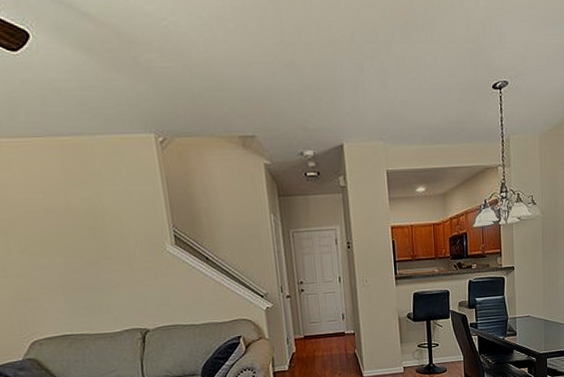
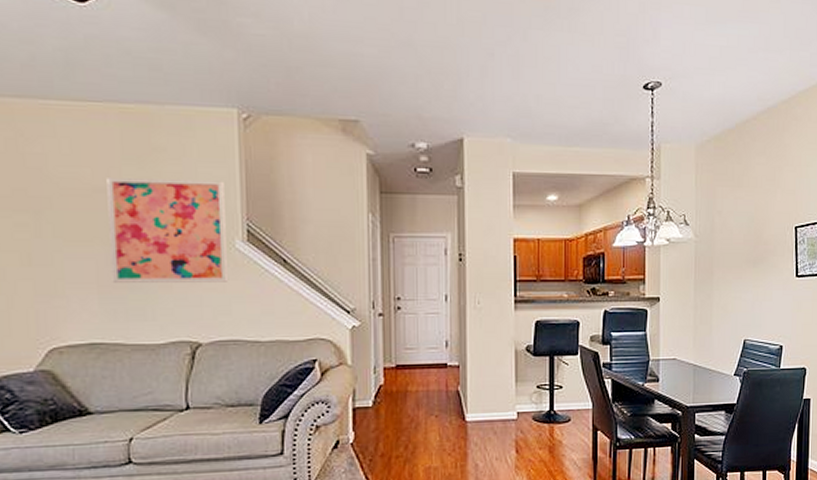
wall art: none [56,196,165,286] -> present [107,178,229,283]

